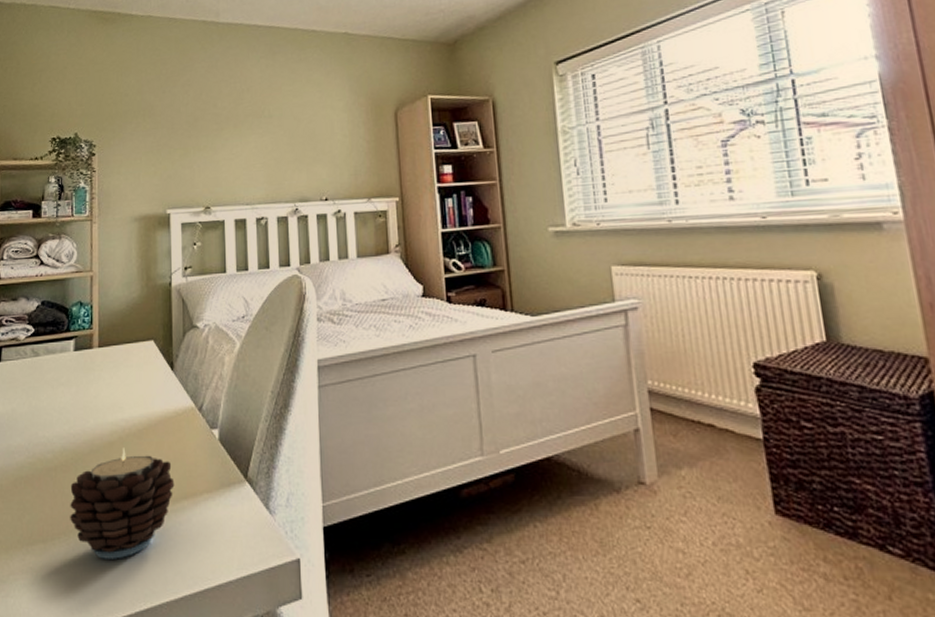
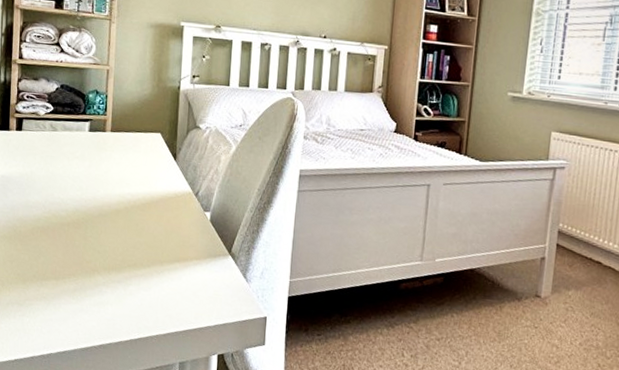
candle: present [70,448,175,559] -> none [79,216,170,300]

